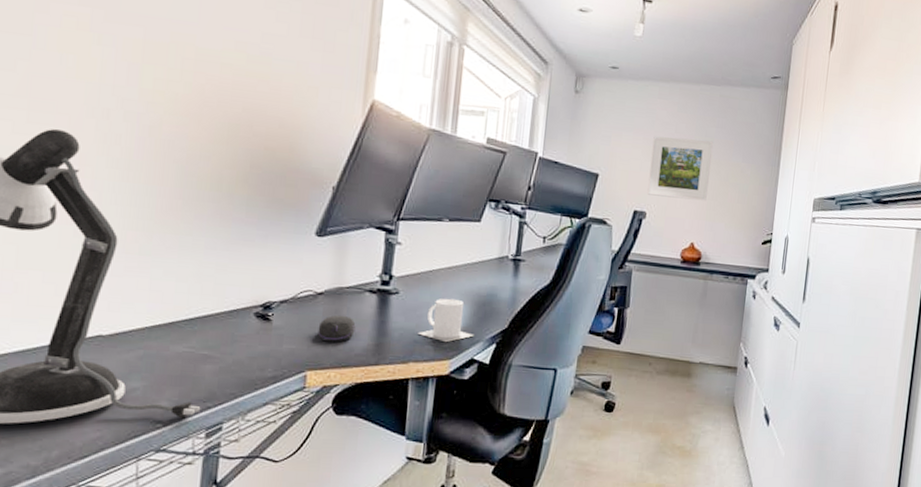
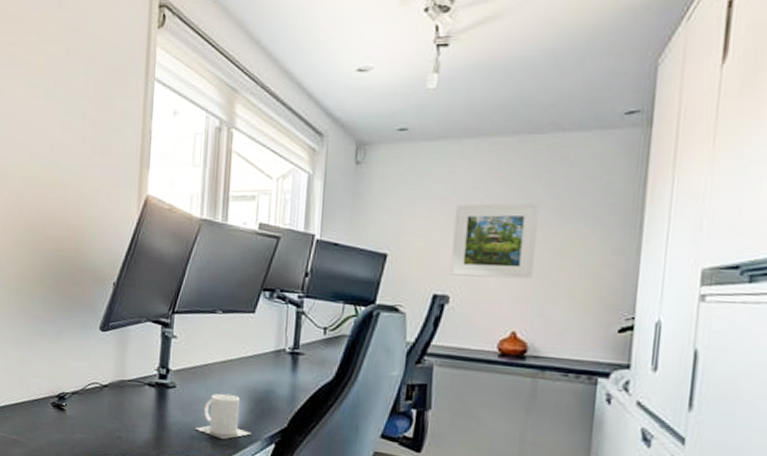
computer mouse: present [317,314,356,343] -> none [104,407,137,434]

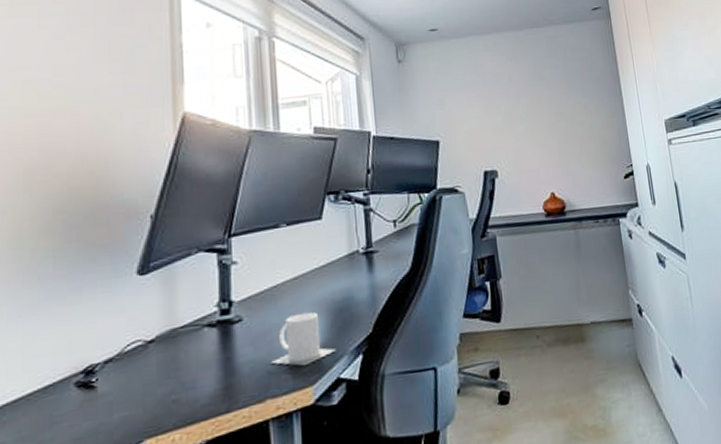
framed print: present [450,203,541,280] -> none [488,83,557,152]

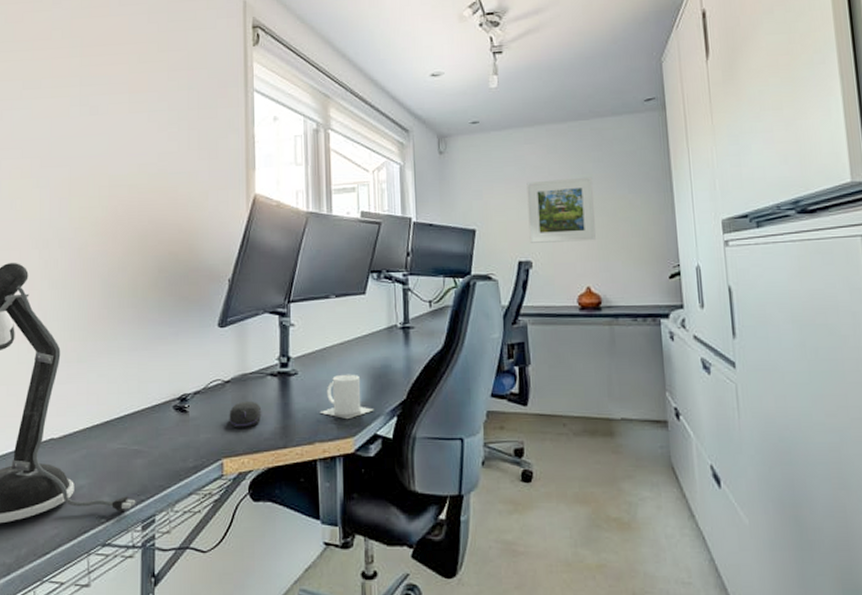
computer mouse: none [153,361,198,398] -> present [229,400,262,428]
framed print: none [488,83,557,152] -> present [526,177,597,243]

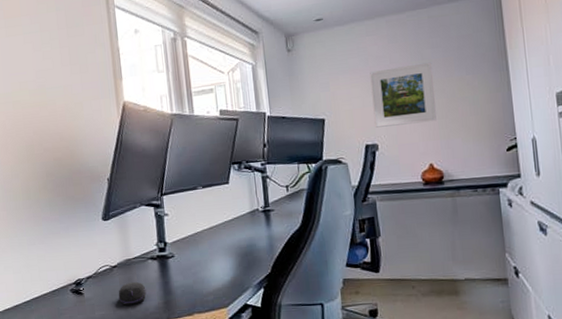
mug: present [320,374,374,420] -> none [196,254,243,293]

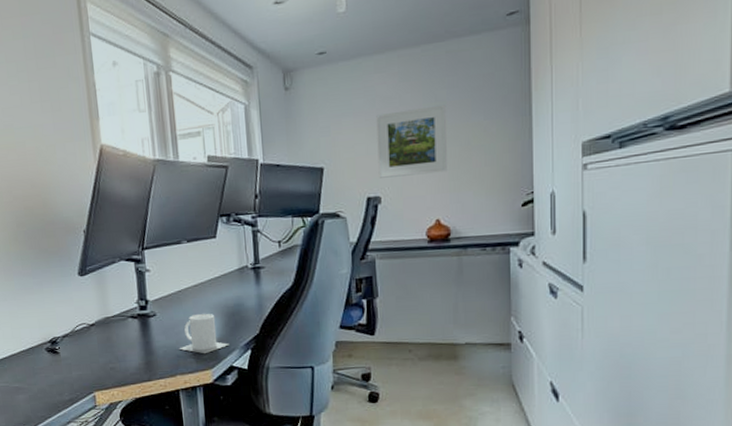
computer mouse: present [118,281,147,305] -> none [96,341,126,366]
mug: none [196,254,243,293] -> present [179,313,229,354]

